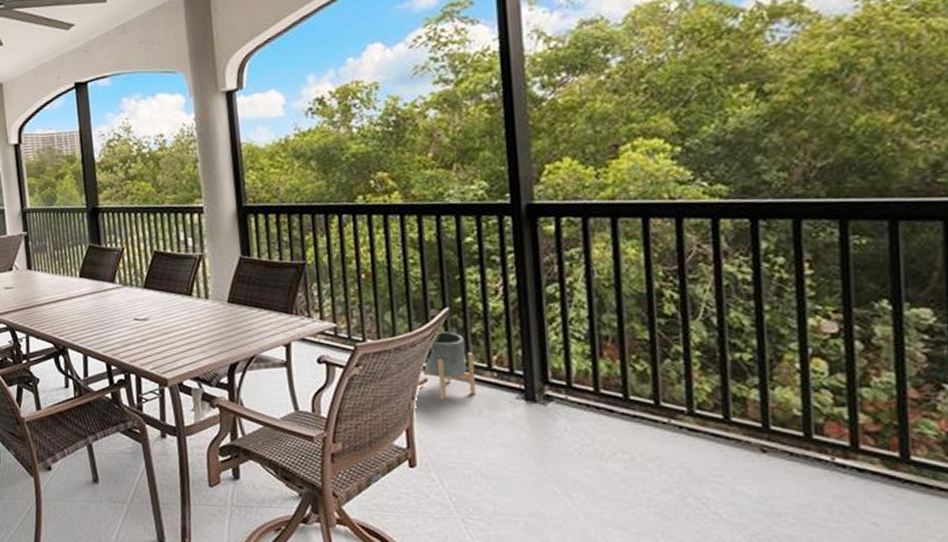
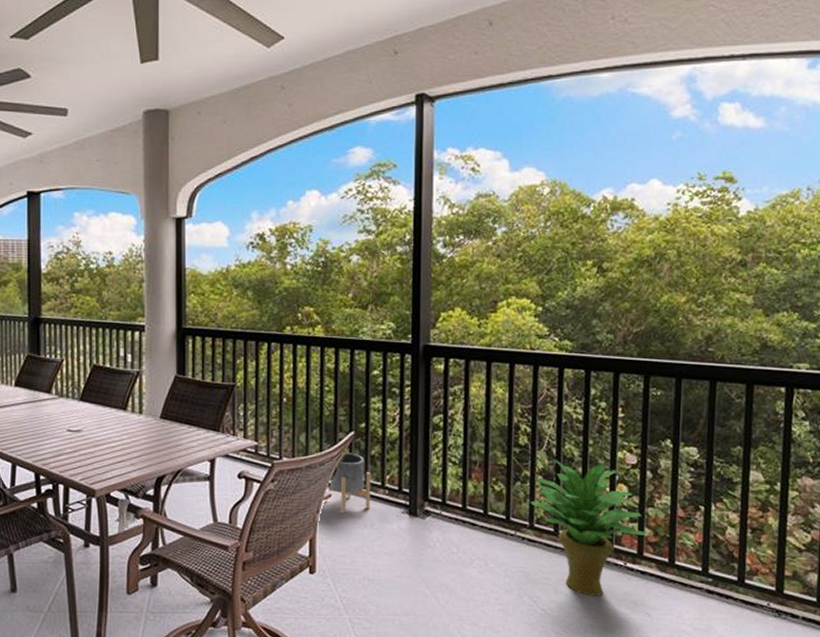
potted plant: none [686,331,861,498] -> present [530,460,646,596]

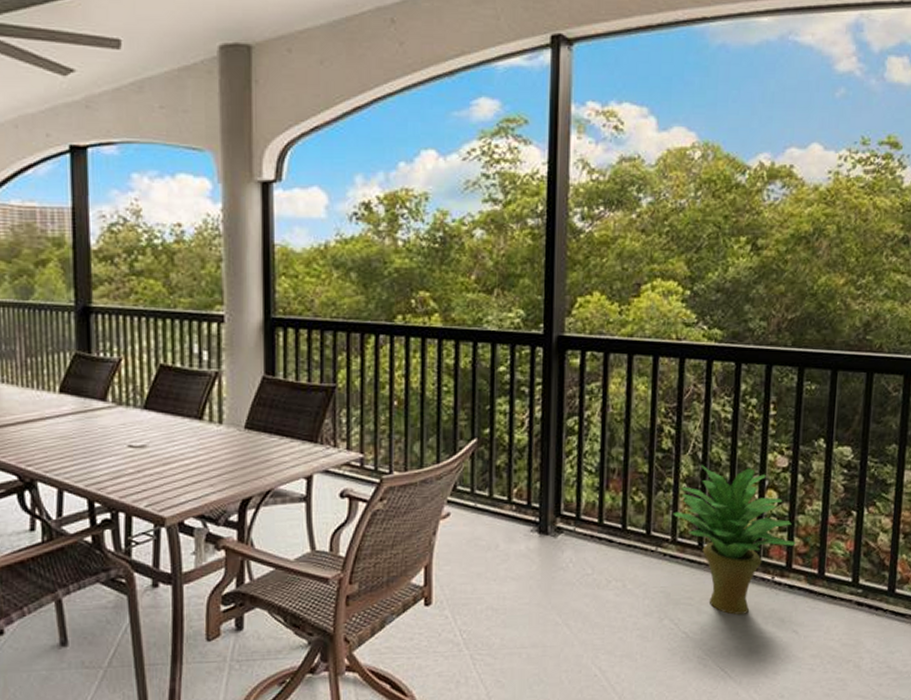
planter: present [324,453,370,514] -> none [441,463,495,535]

